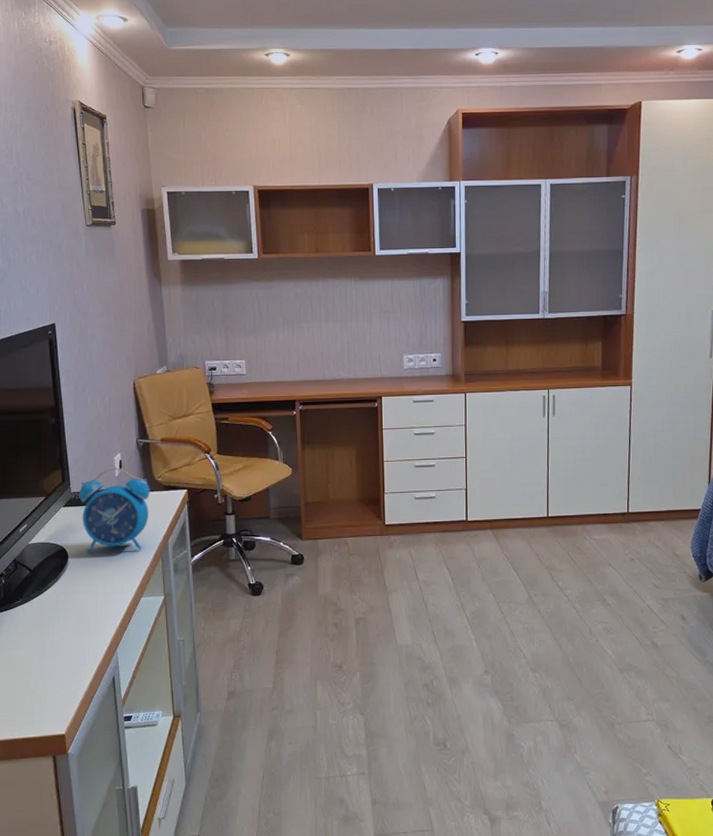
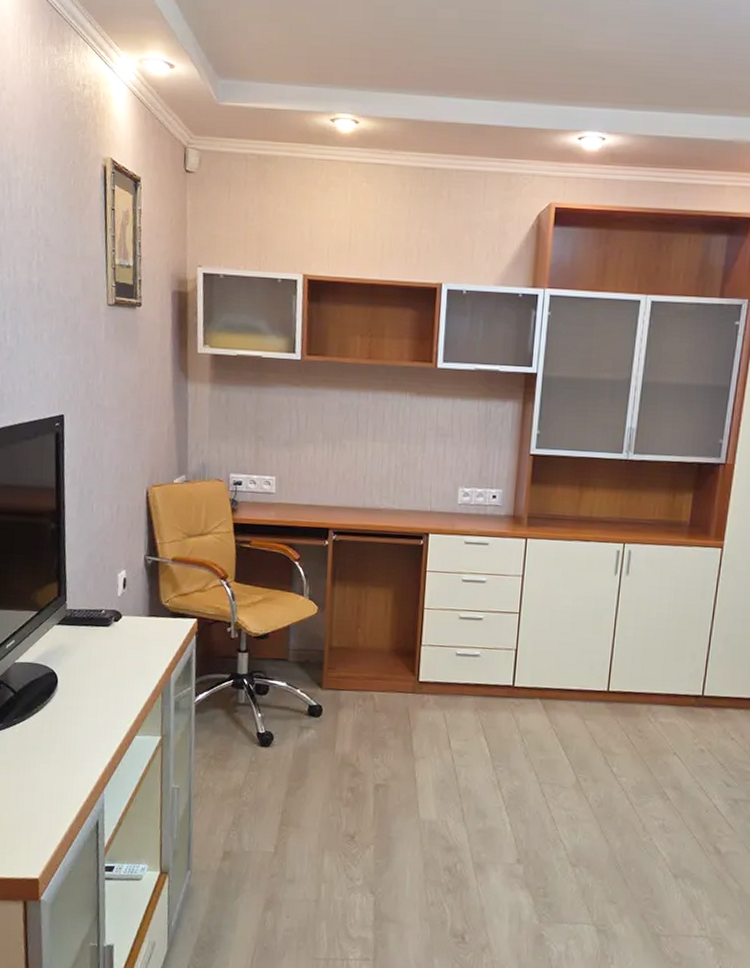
alarm clock: present [79,467,150,553] -> none [75,585,155,682]

